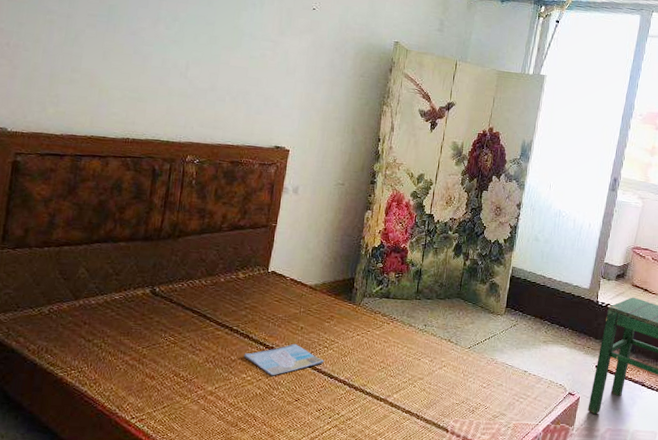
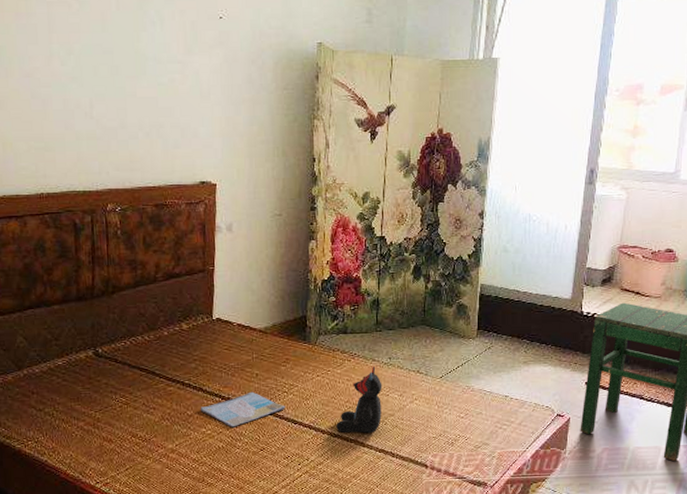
teddy bear: none [368,331,416,394] -> present [336,367,382,433]

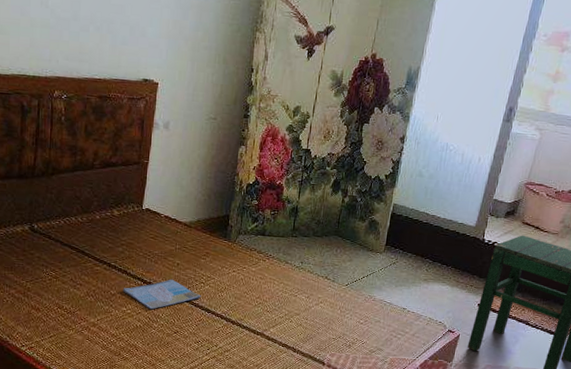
teddy bear: present [336,367,382,433] -> none [245,268,292,328]

